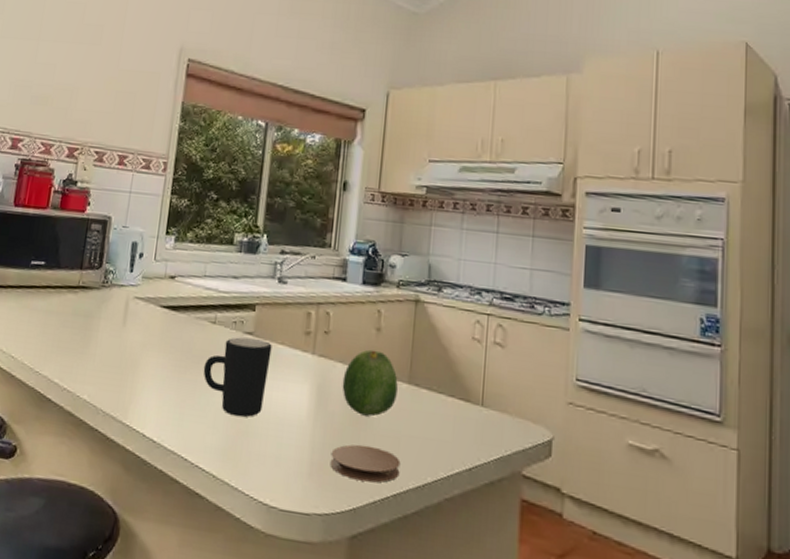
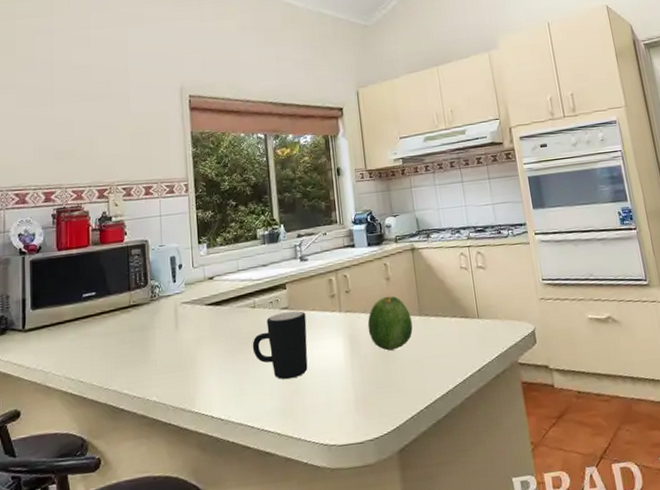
coaster: present [330,444,401,483] -> none [370,373,427,404]

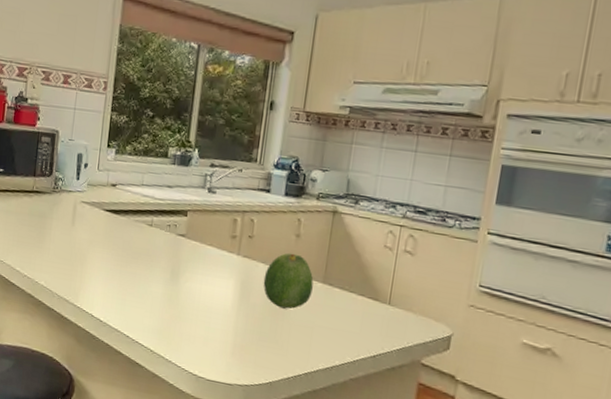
mug: present [252,311,308,380] -> none [141,238,202,305]

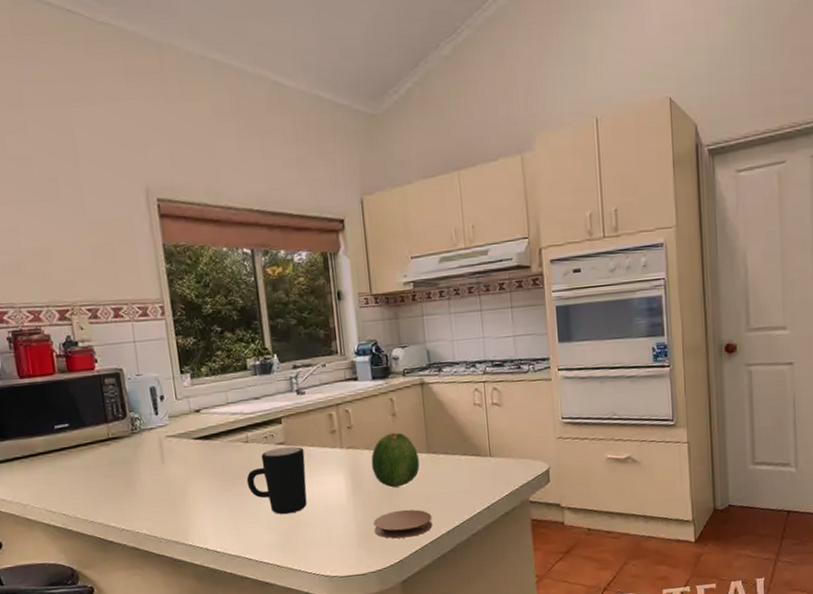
mug: none [141,238,202,305] -> present [246,446,307,515]
coaster: none [250,331,313,363] -> present [373,509,433,539]

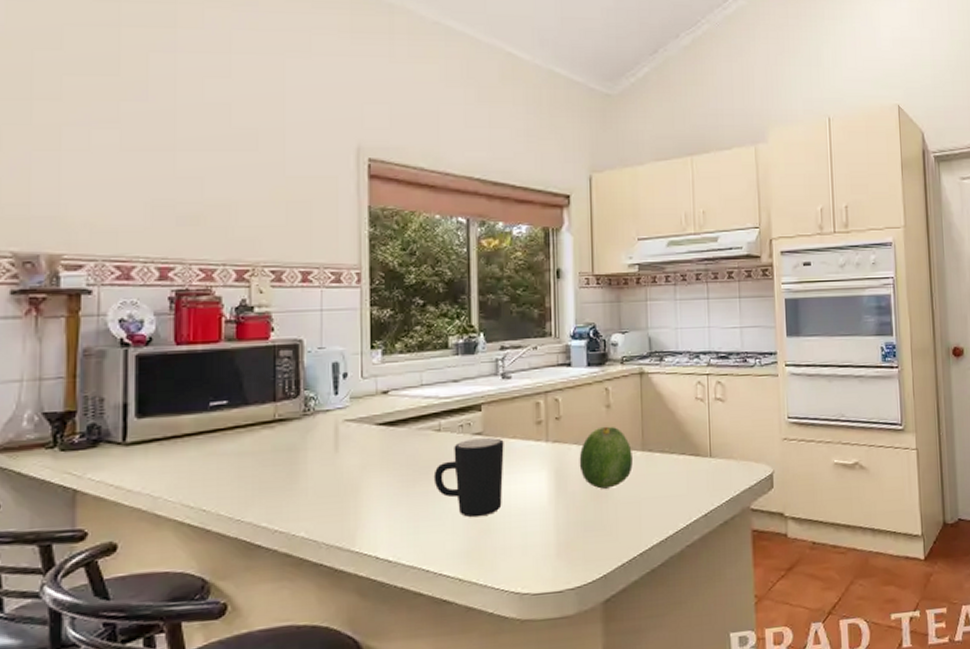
coaster: present [373,509,433,539] -> none [576,515,643,550]

